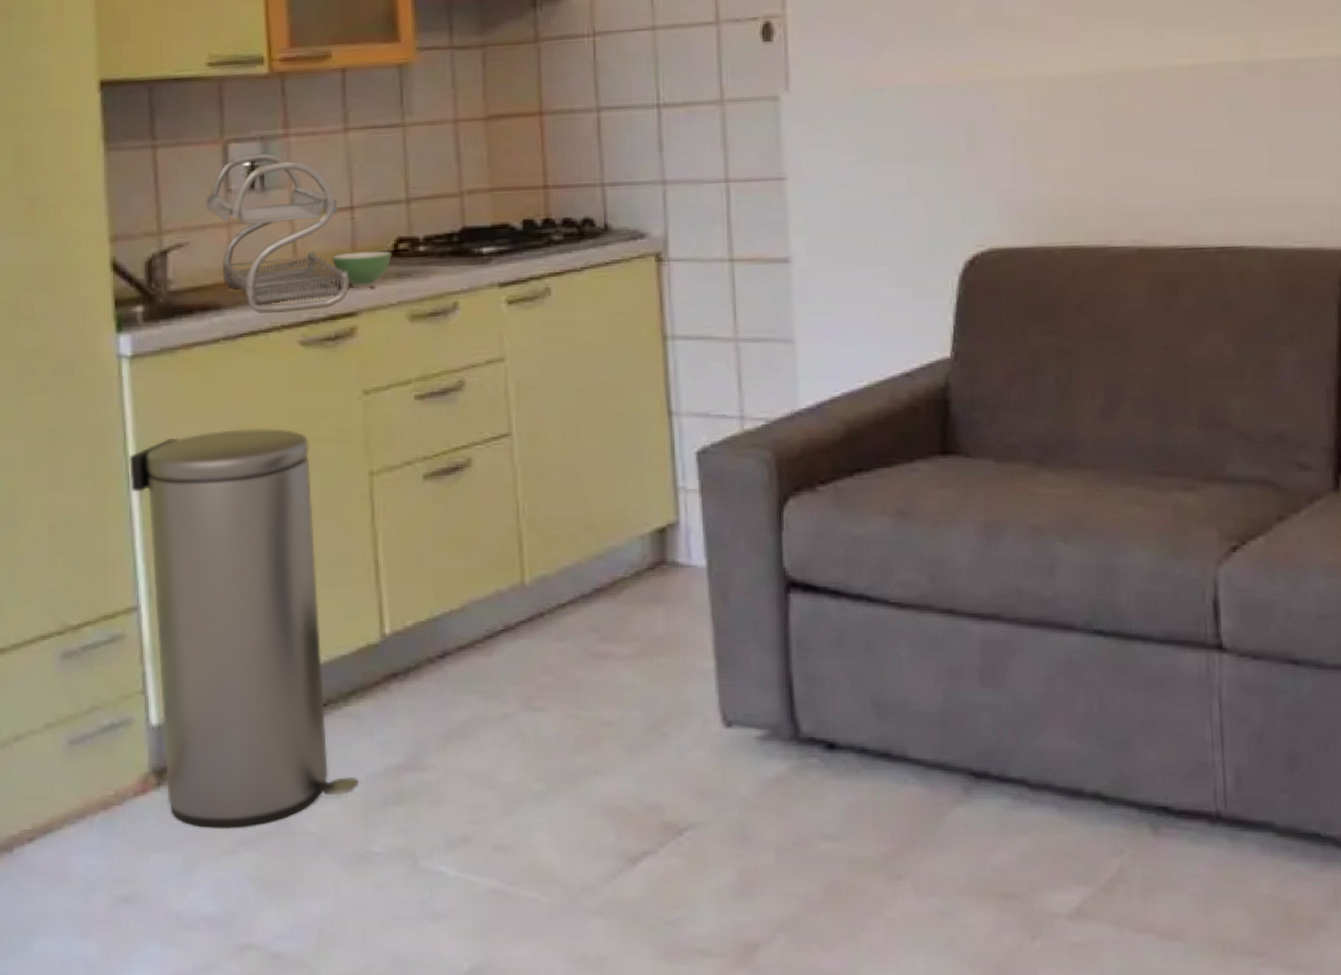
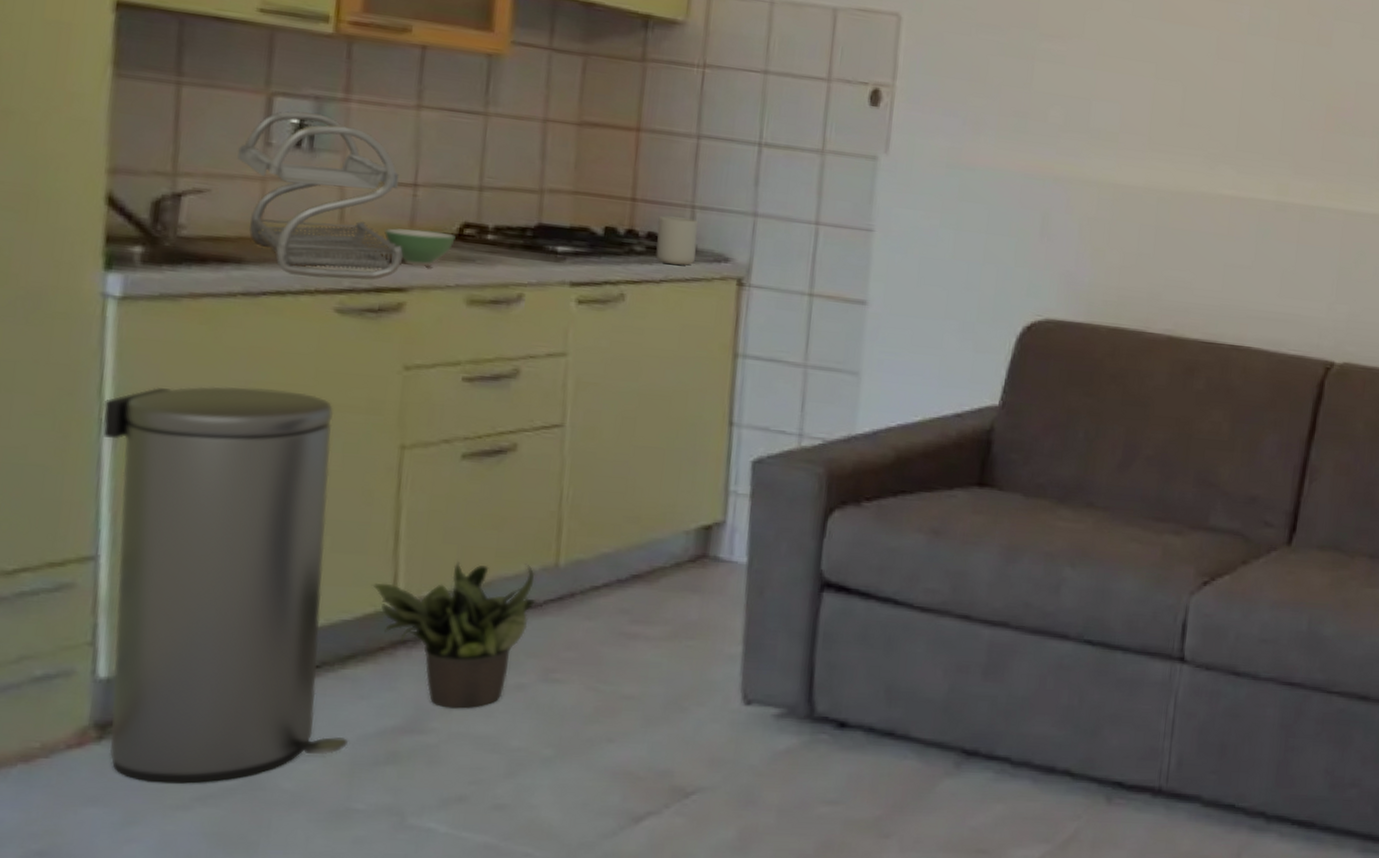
potted plant: none [360,584,509,743] -> present [371,560,536,709]
cup: none [571,197,611,249] -> present [655,216,699,266]

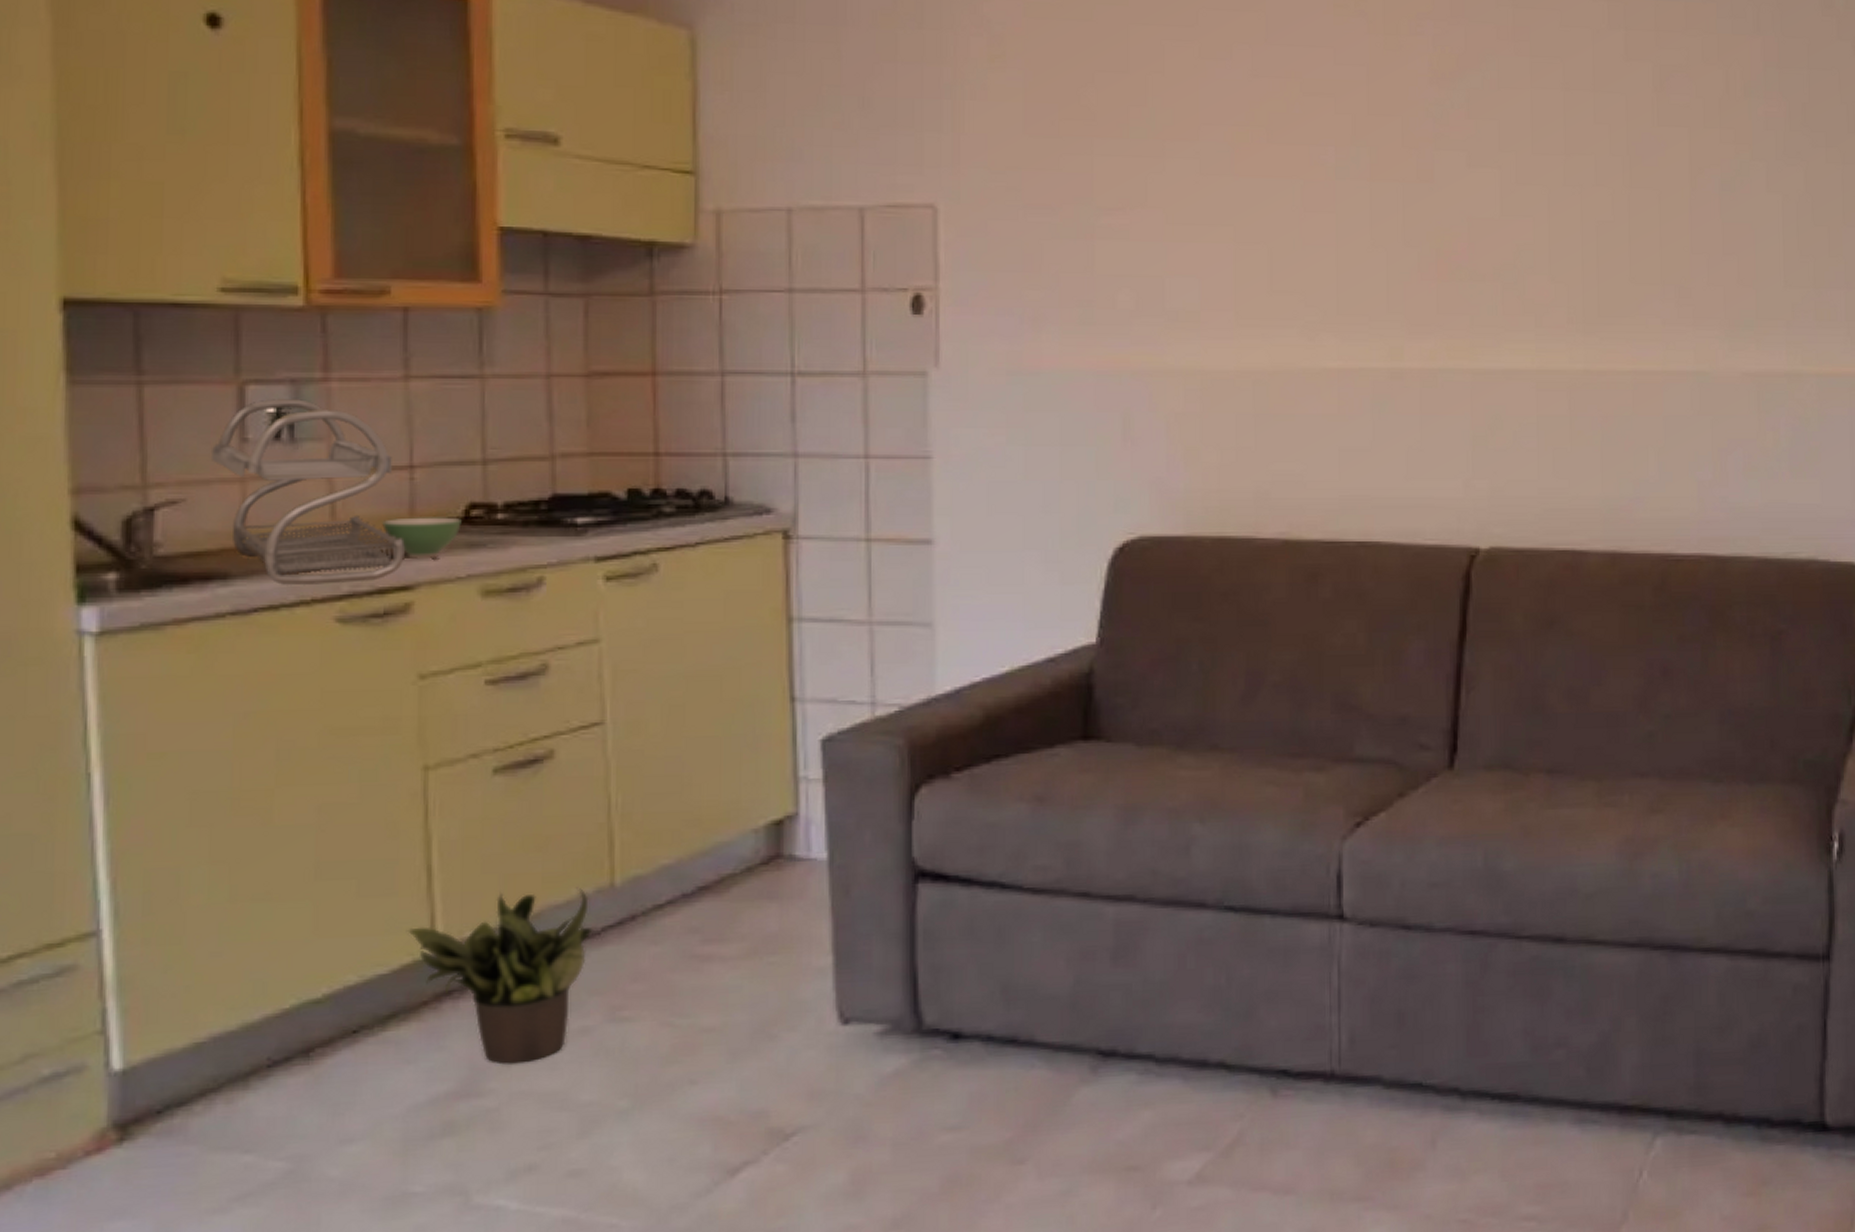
pedal bin: present [102,386,349,784] -> none [89,718,398,1186]
cup: present [655,216,699,266] -> none [687,468,733,523]

